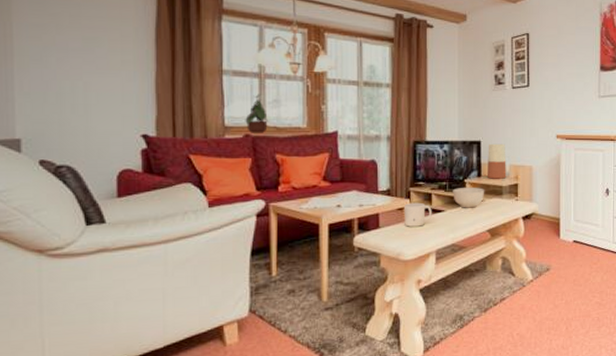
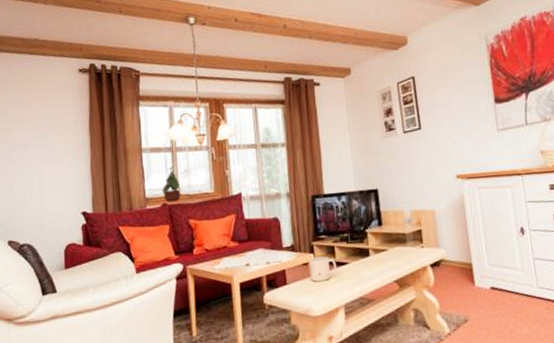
bowl: present [453,187,485,208] -> none [355,236,388,259]
vase: present [488,143,506,179] -> none [385,189,408,227]

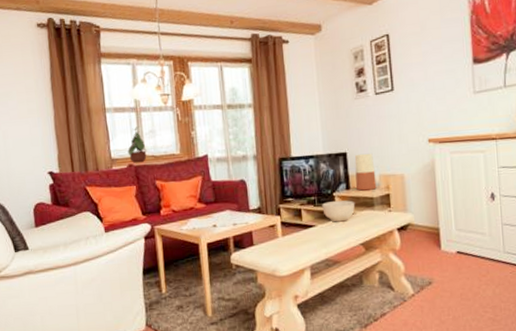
mug: present [308,256,337,282] -> none [274,218,303,243]
bowl: none [355,236,388,259] -> present [322,200,355,222]
vase: none [385,189,408,227] -> present [354,153,377,191]

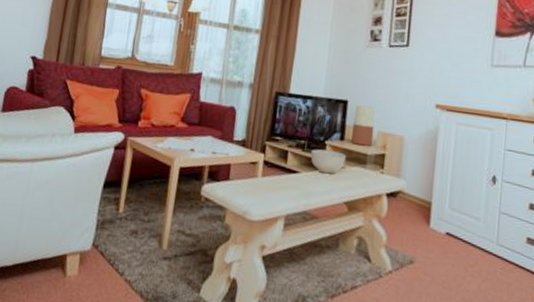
potted plant: present [127,126,148,163] -> none [119,28,141,67]

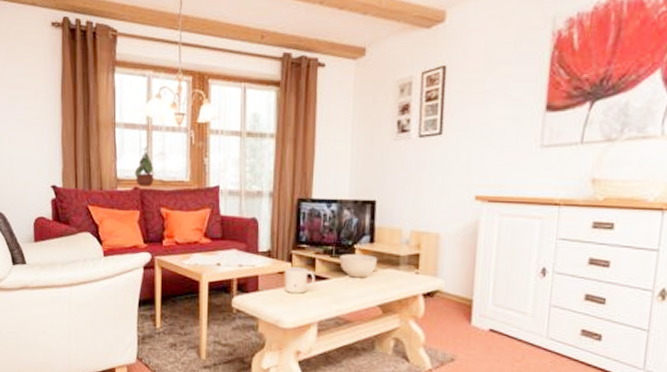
potted plant: none [119,28,141,67] -> present [134,146,155,186]
mug: none [256,157,286,186] -> present [284,266,315,294]
vase: present [351,104,375,146] -> none [382,204,407,247]

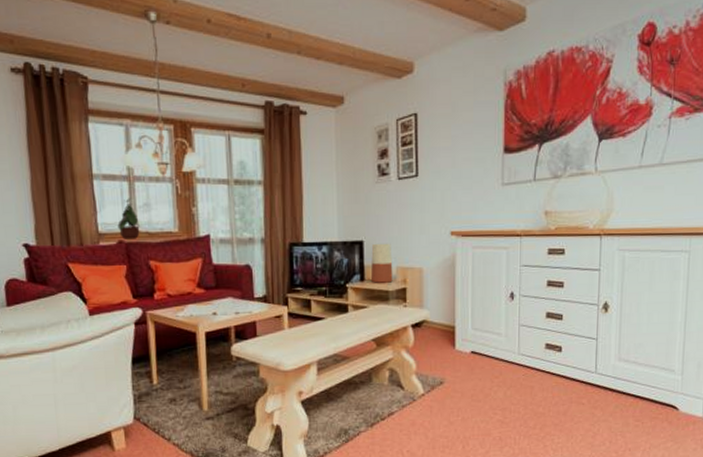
mug: present [284,266,315,294] -> none [281,309,312,336]
bowl: present [339,253,378,278] -> none [333,292,369,316]
vase: none [382,204,407,247] -> present [371,243,393,283]

